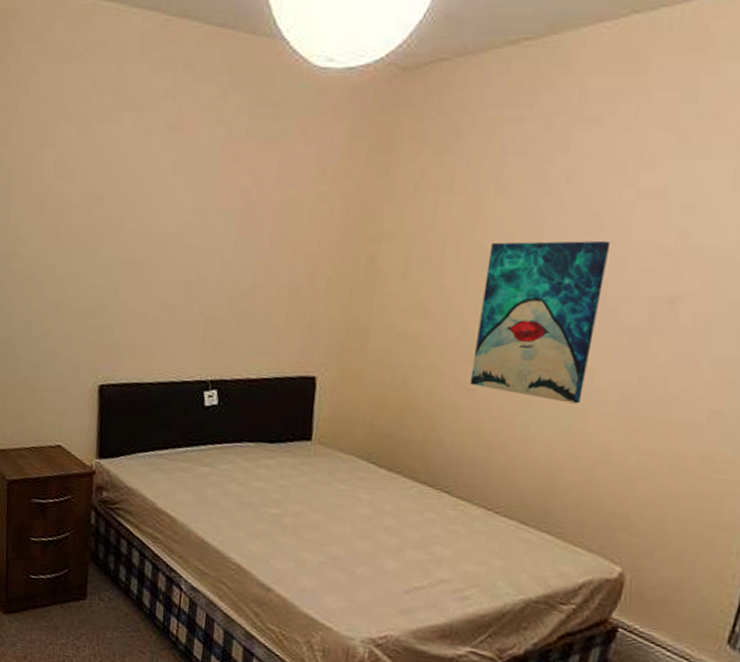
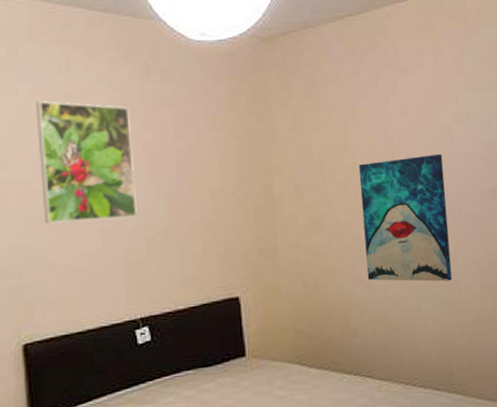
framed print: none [132,132,232,272] -> present [35,101,137,223]

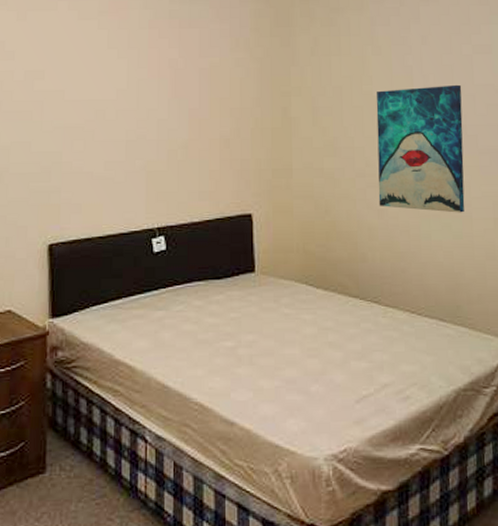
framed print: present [35,101,137,223] -> none [72,17,160,132]

